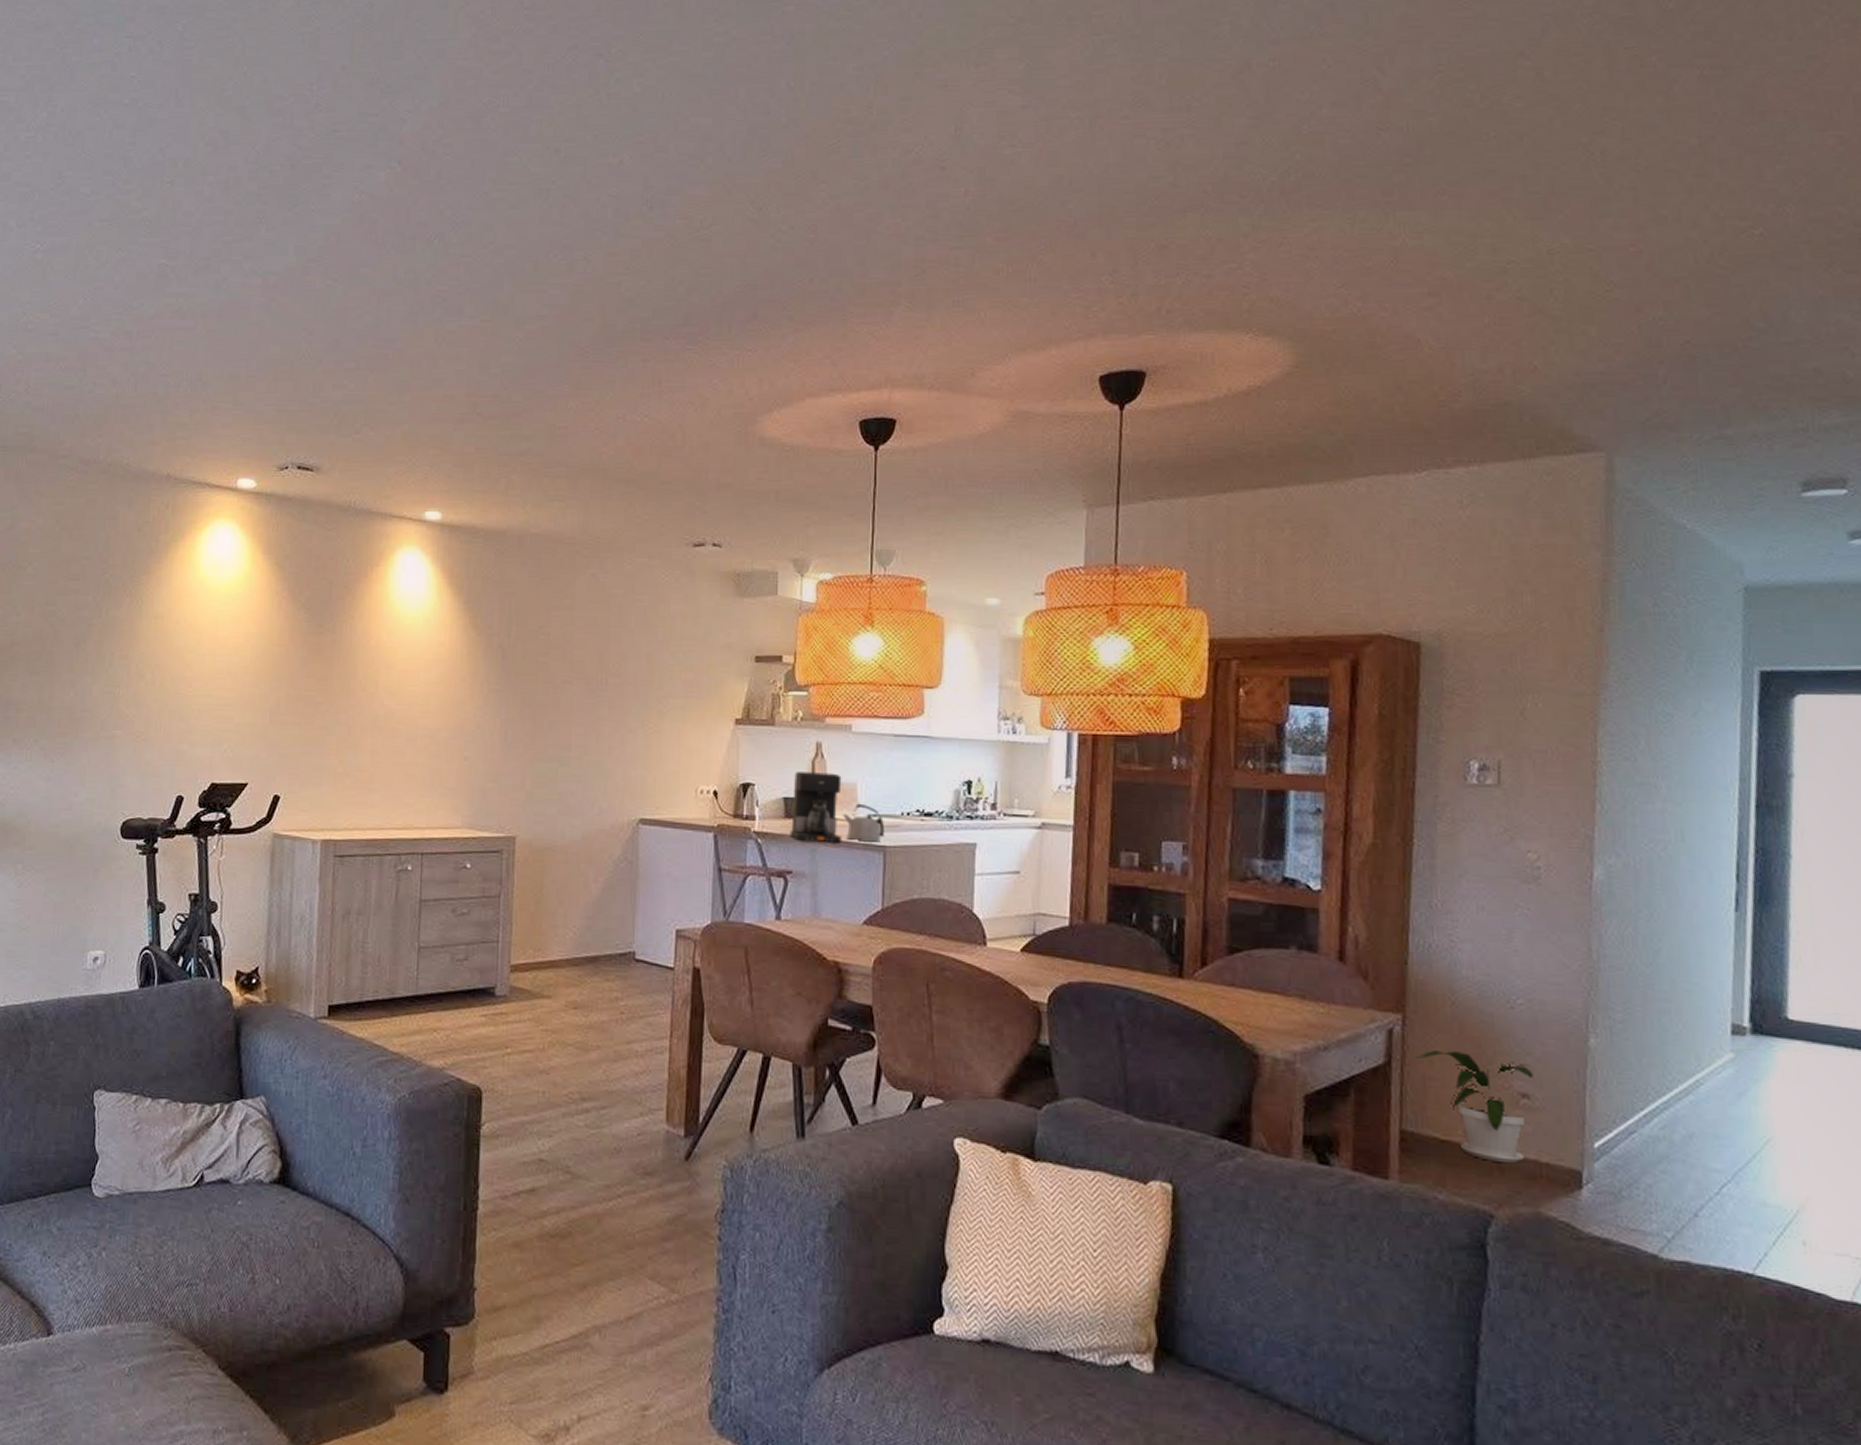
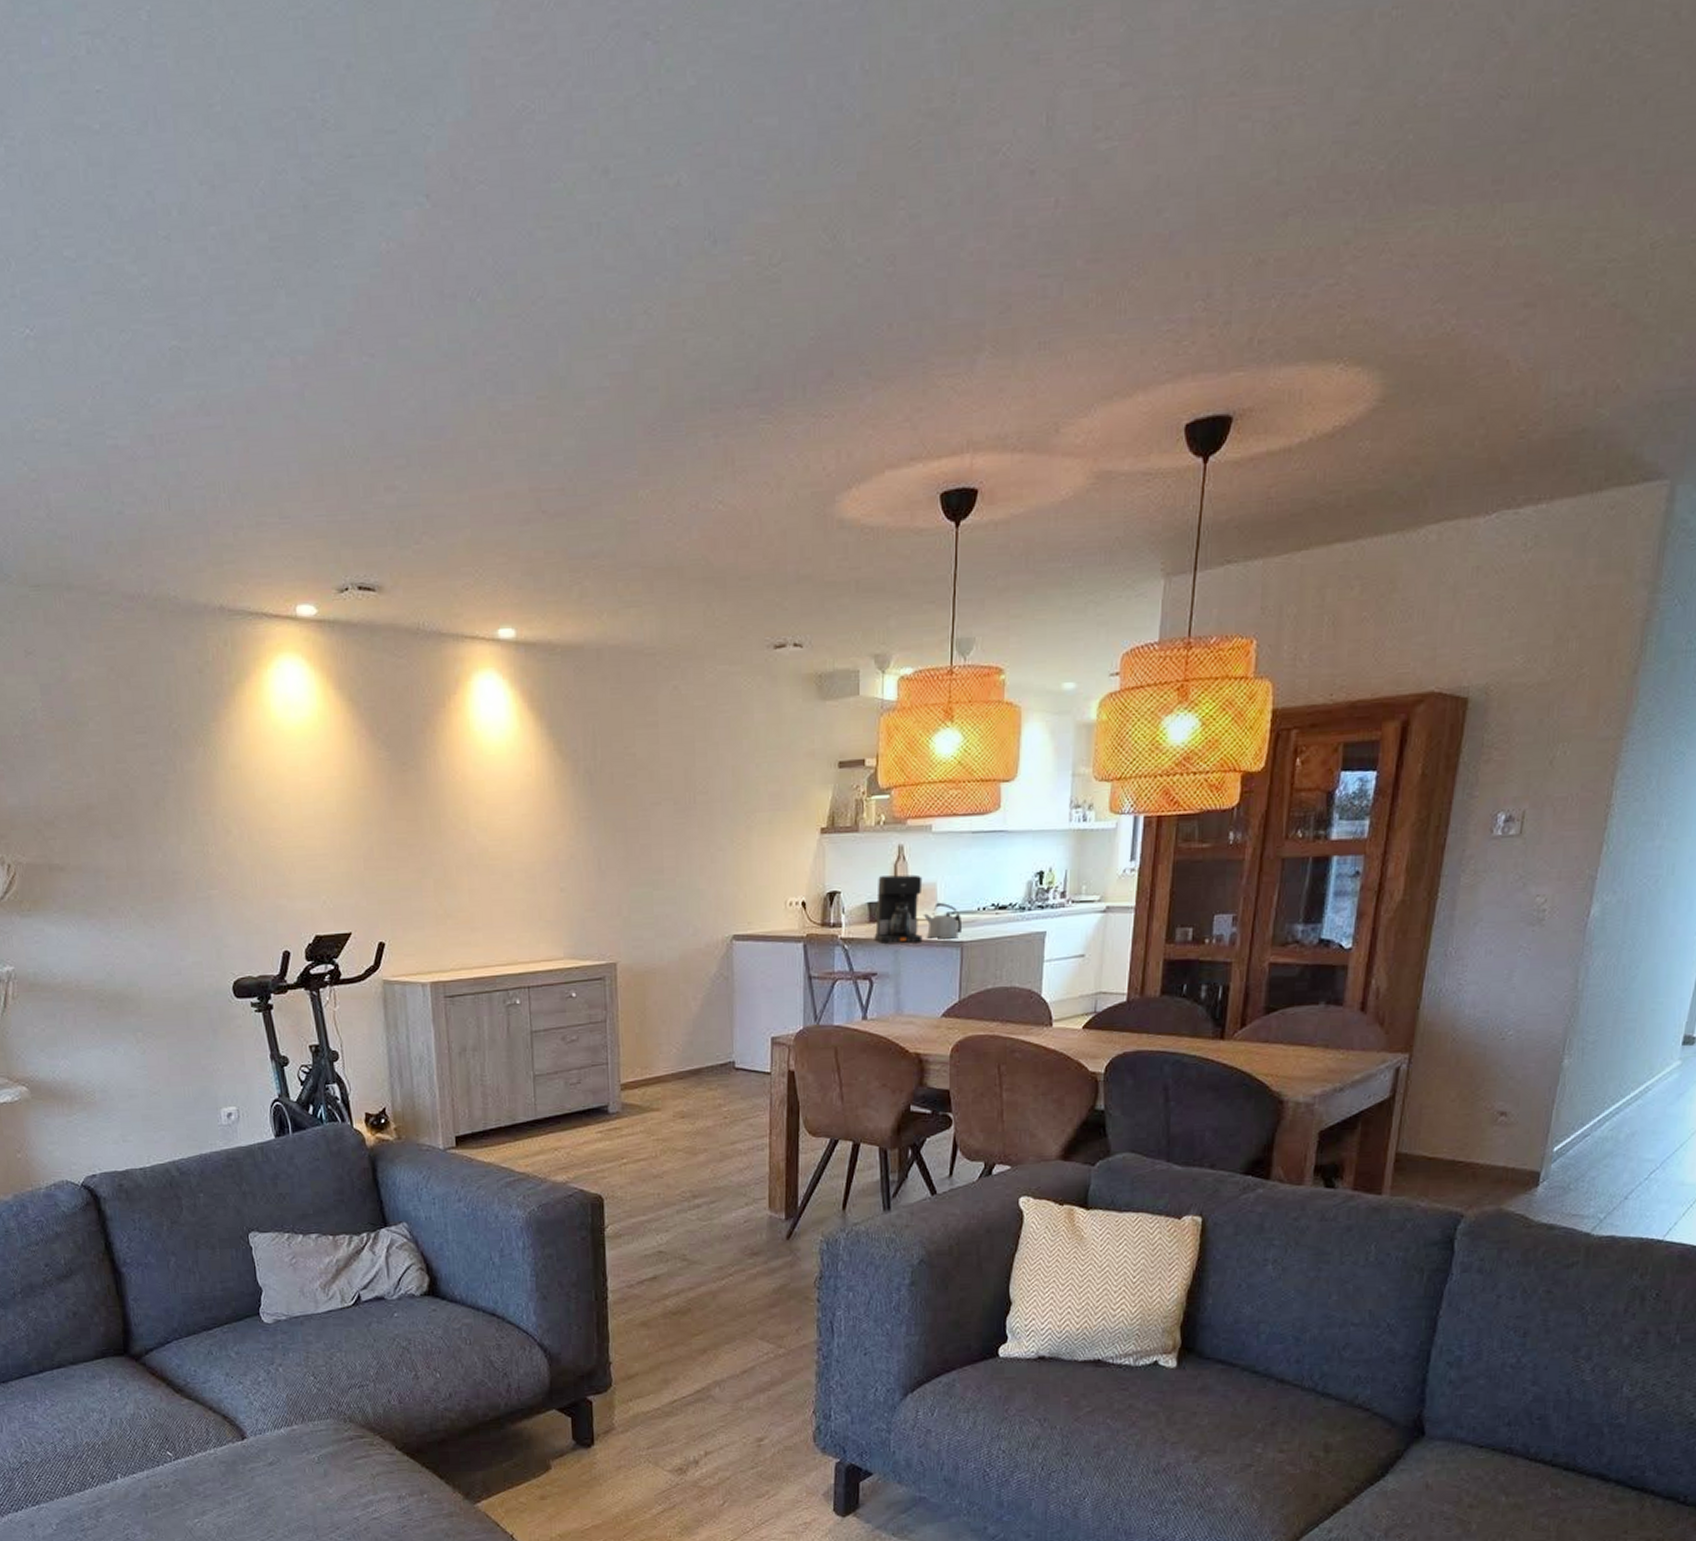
house plant: present [1415,1050,1533,1164] -> none [1416,1082,1513,1172]

